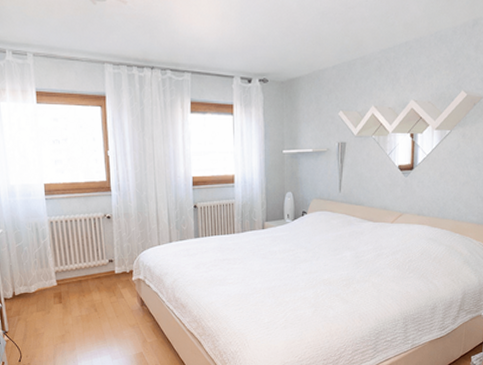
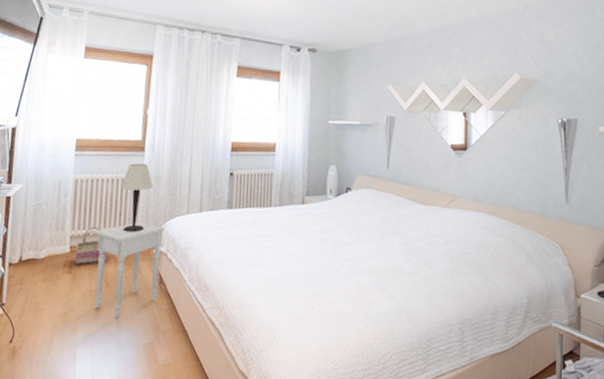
basket: none [62,262,91,295] -> present [74,227,107,265]
nightstand: none [77,255,140,336] -> present [95,222,165,318]
table lamp: none [93,203,124,264] -> present [120,163,153,233]

